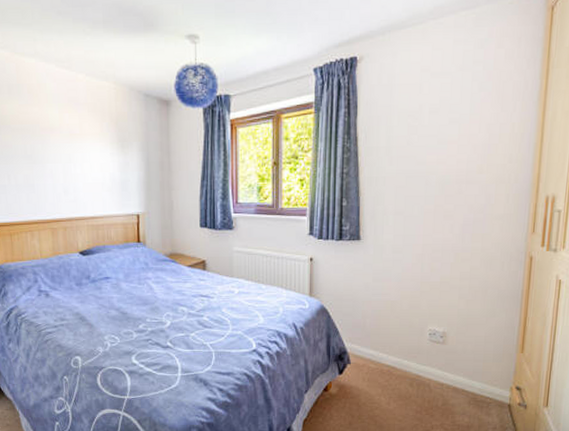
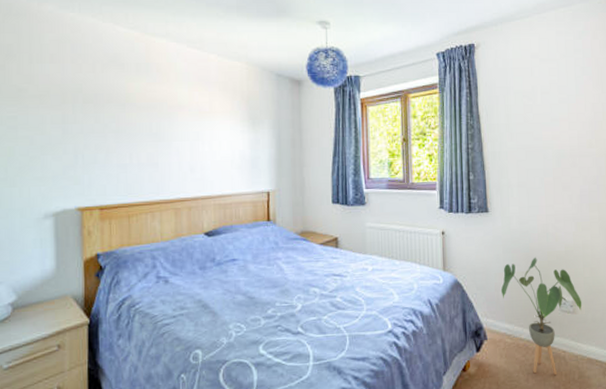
house plant: none [368,286,454,401] -> present [501,257,582,376]

